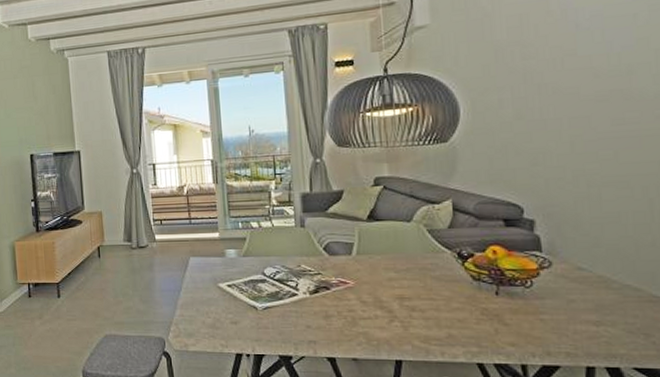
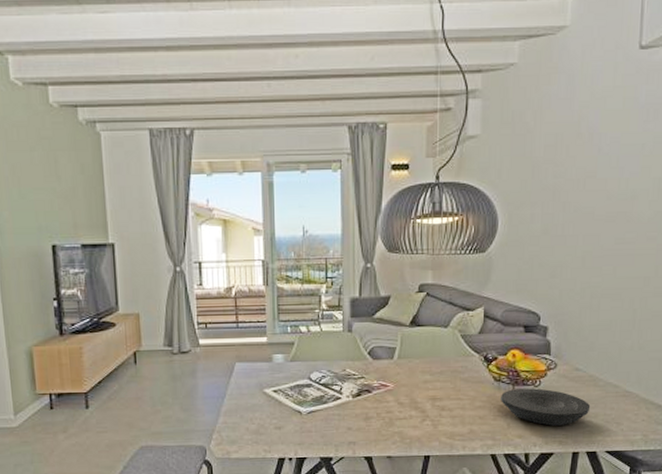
plate: none [482,289,605,334] -> present [500,388,591,426]

